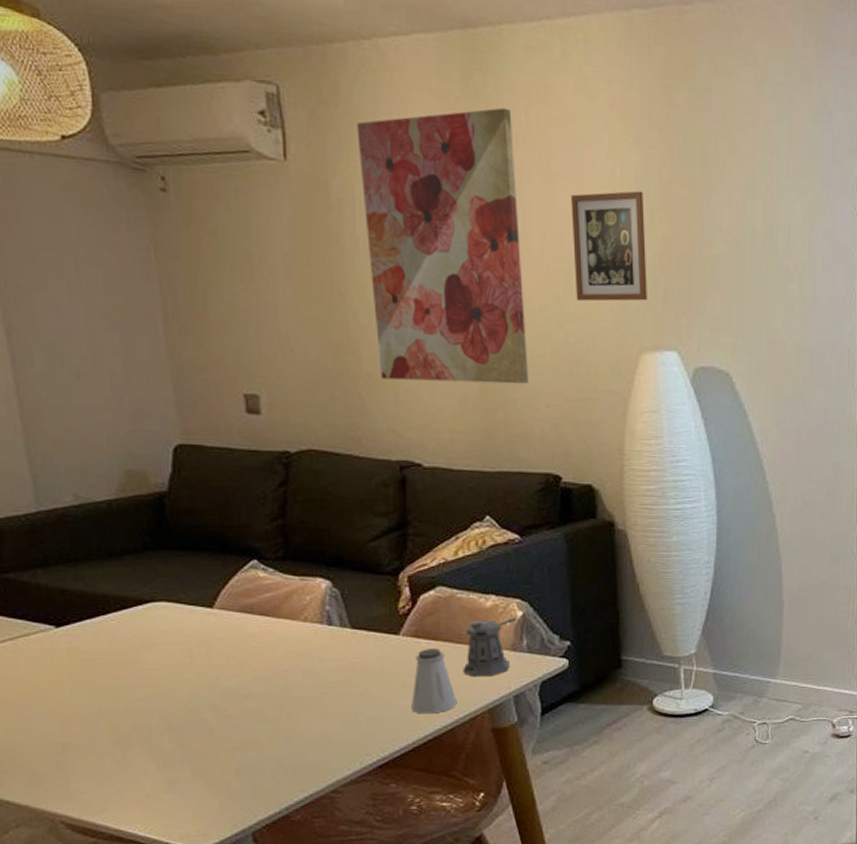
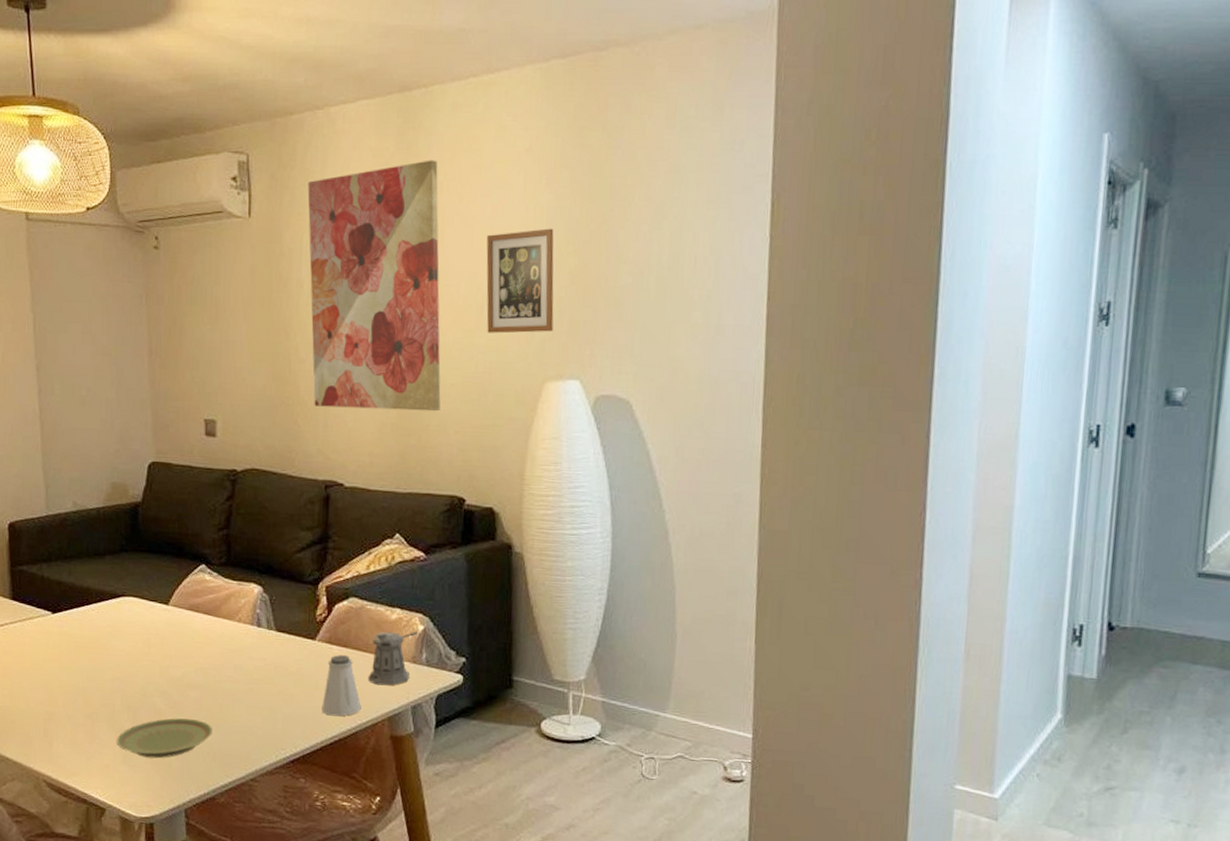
plate: none [156,732,282,782] -> present [116,718,213,759]

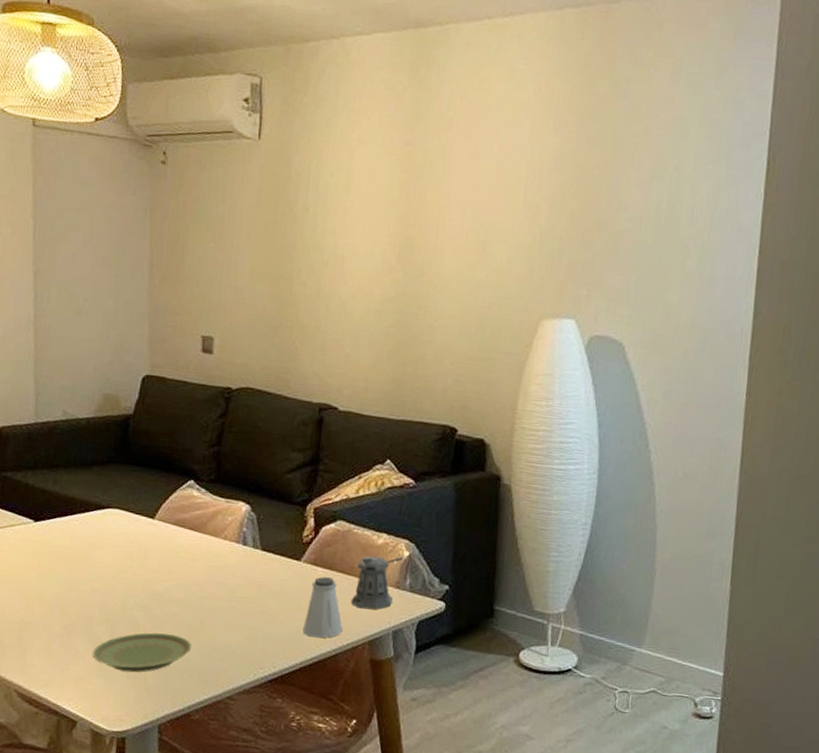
wall art: present [307,160,441,412] -> none [313,96,449,342]
picture frame: present [486,228,554,334] -> none [487,170,558,272]

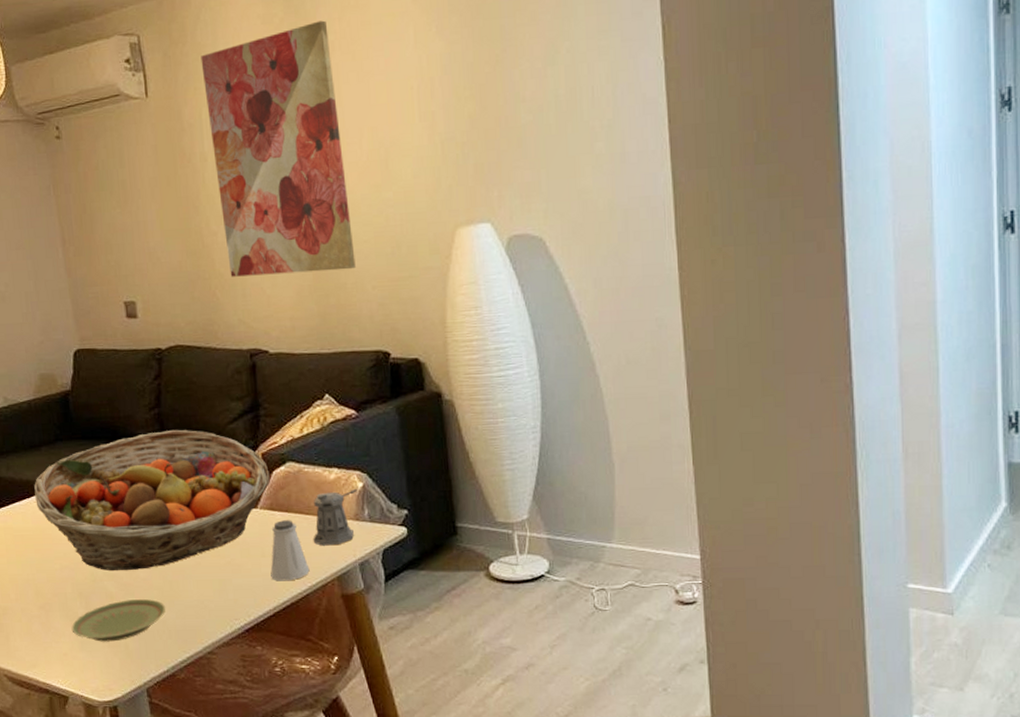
fruit basket: none [77,469,319,605] -> present [34,430,270,570]
wall art: none [313,96,449,342] -> present [201,20,356,277]

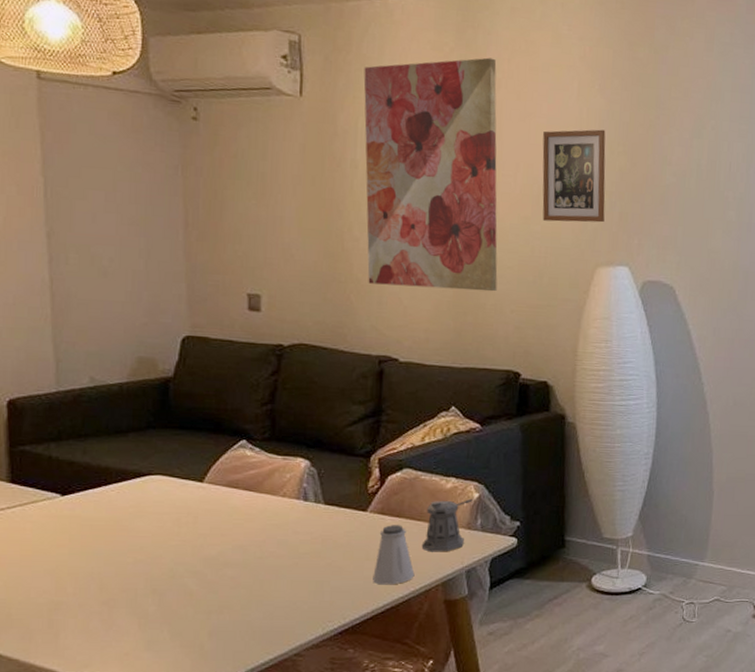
fruit basket: present [34,430,270,570] -> none [113,428,385,567]
plate: present [71,598,166,642] -> none [138,597,253,642]
picture frame: none [384,75,459,186] -> present [542,129,606,223]

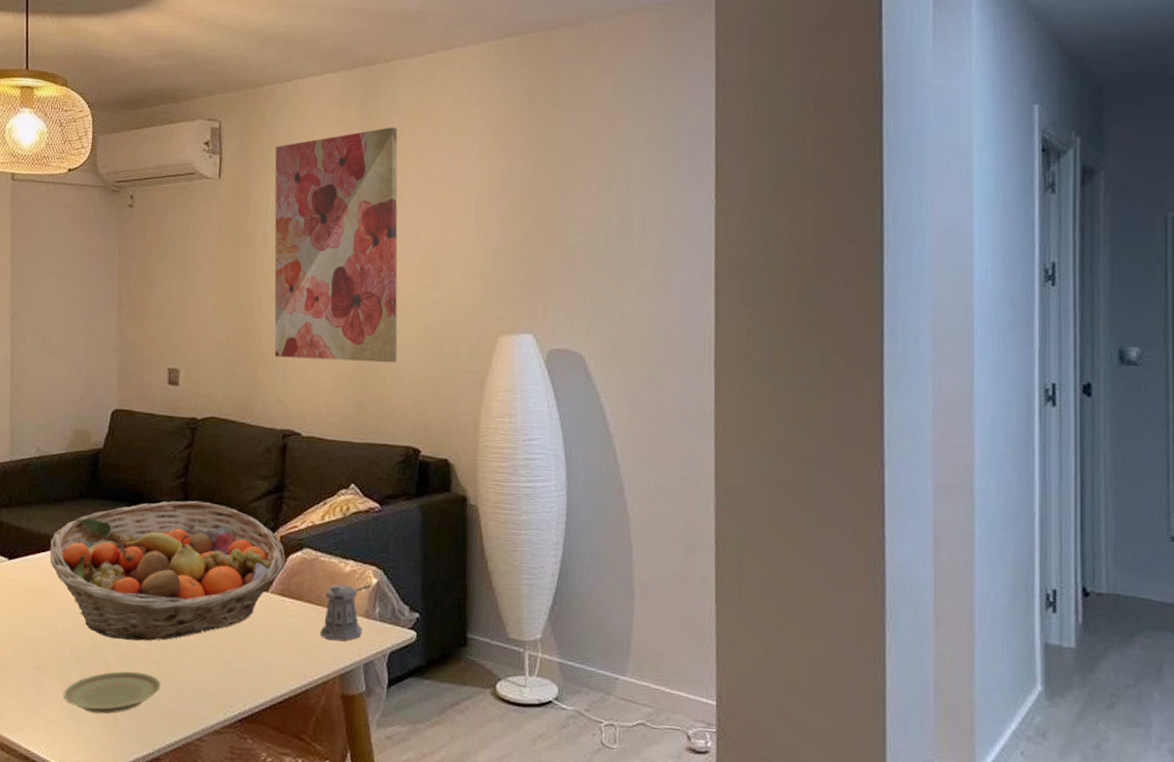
fruit basket: none [113,428,385,567] -> present [49,501,286,641]
plate: none [138,597,253,642] -> present [63,671,162,714]
saltshaker: present [373,525,415,585] -> none [272,608,313,673]
picture frame: present [542,129,606,223] -> none [442,190,508,289]

